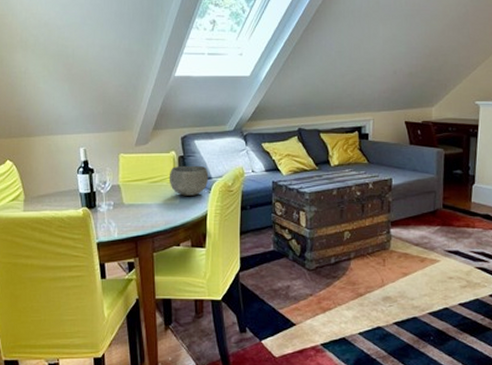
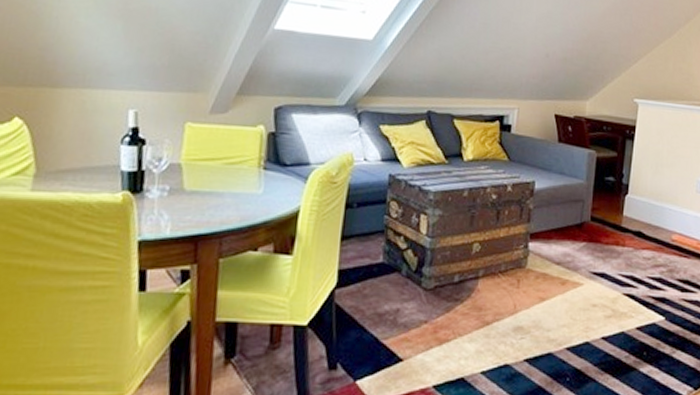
bowl: present [169,165,209,196] -> none [251,145,307,186]

